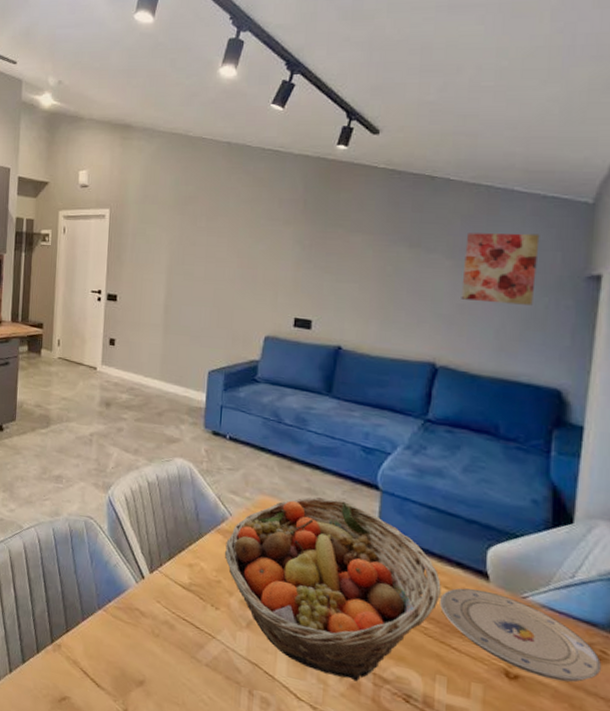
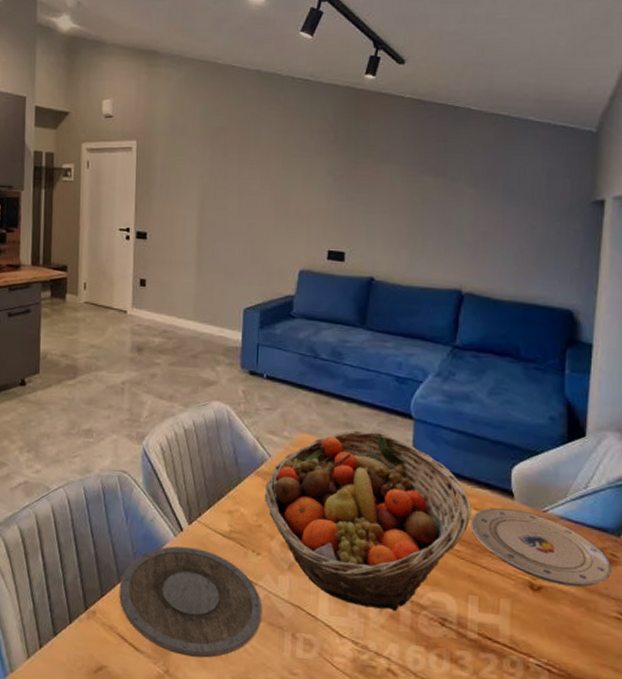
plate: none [83,592,220,703] -> present [119,546,262,658]
wall art: present [461,233,540,305] -> none [483,161,552,231]

